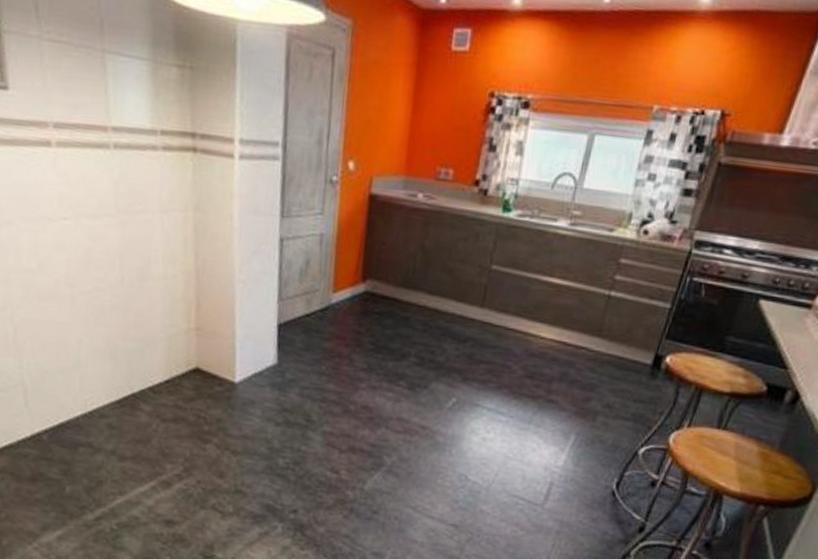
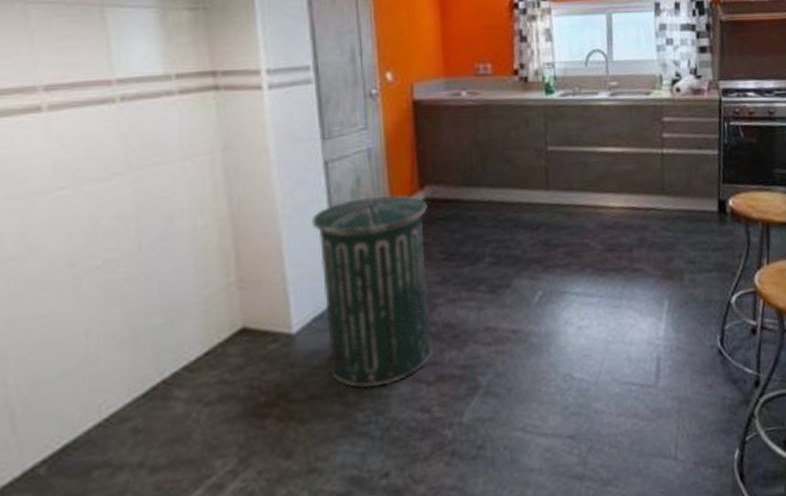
trash can: none [261,278,366,443] -> present [311,195,434,388]

